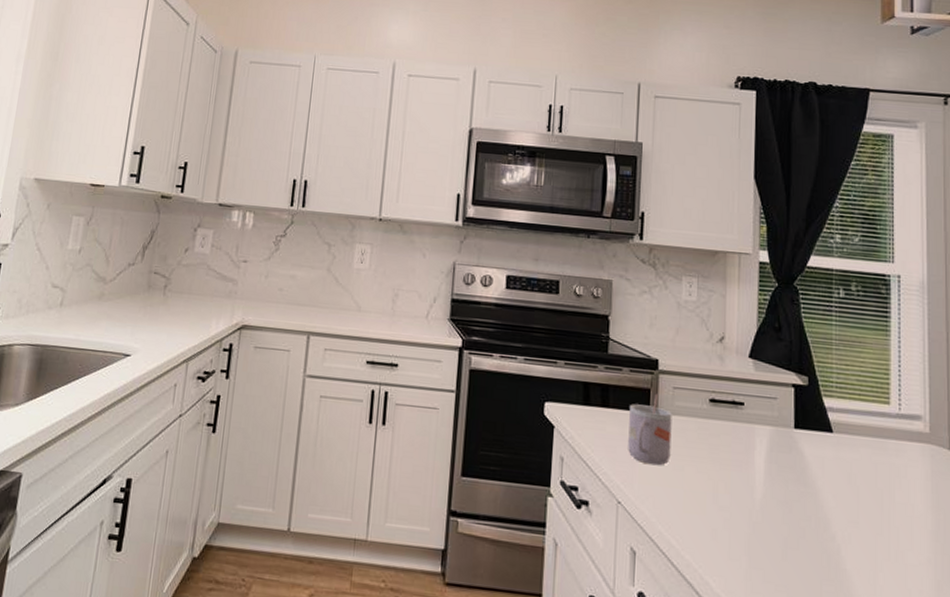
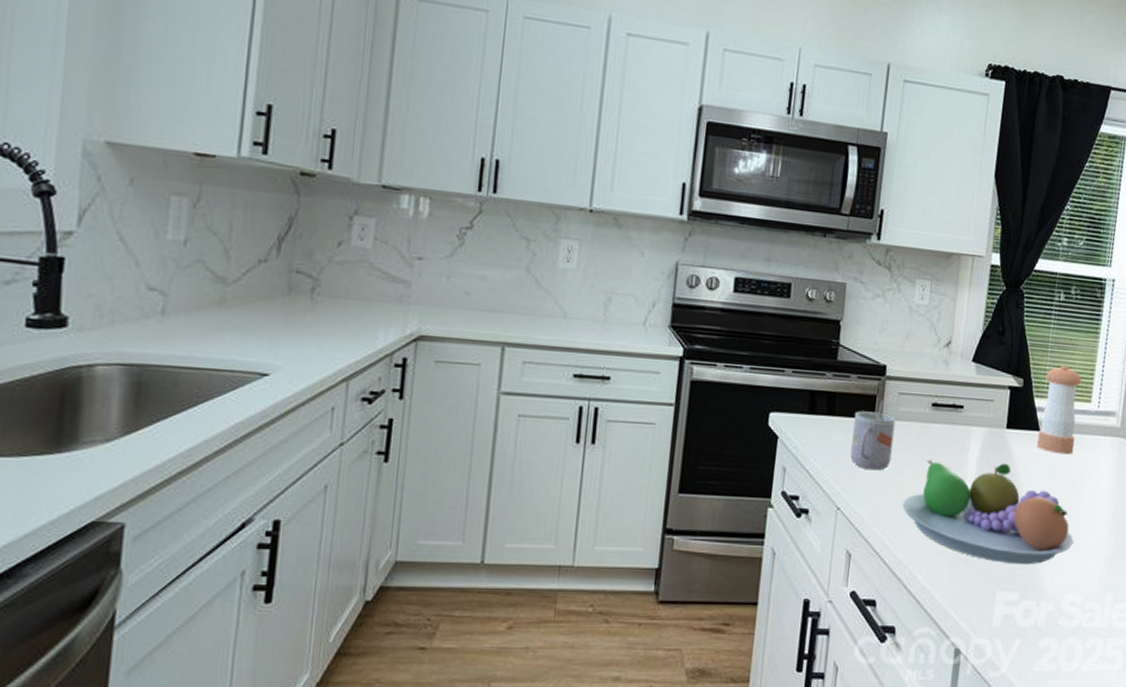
fruit bowl: none [686,457,890,581] -> present [902,460,1075,565]
pepper shaker: none [832,364,876,460] -> present [1037,365,1082,455]

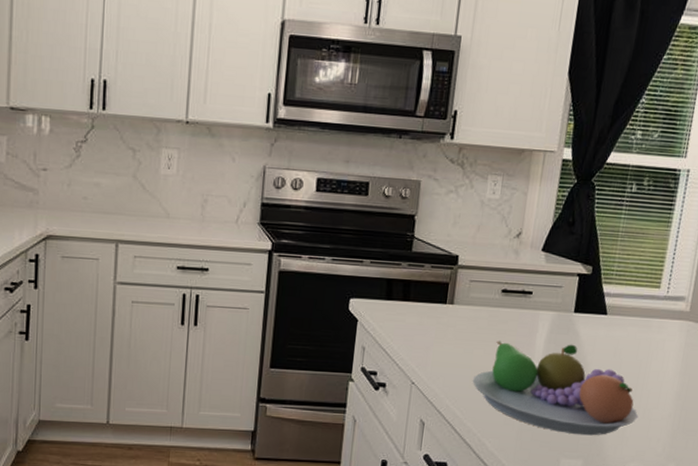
mug: present [850,400,896,471] -> none [424,287,467,350]
pepper shaker: present [1037,365,1082,455] -> none [604,253,652,337]

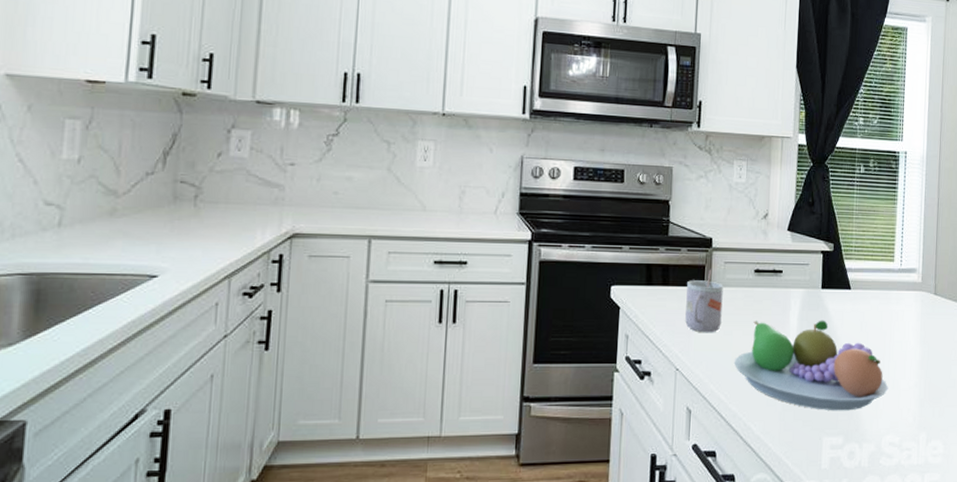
mug: none [424,287,467,350] -> present [685,269,723,333]

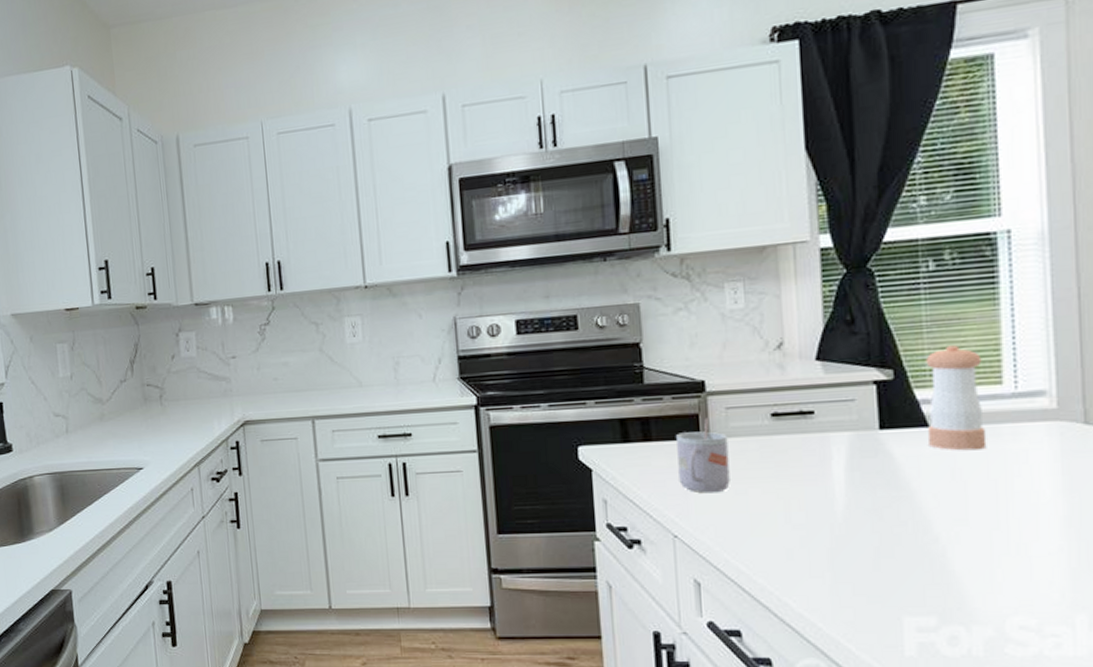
fruit bowl: present [733,320,889,411] -> none [753,469,1011,585]
pepper shaker: none [850,230,884,309] -> present [925,345,987,451]

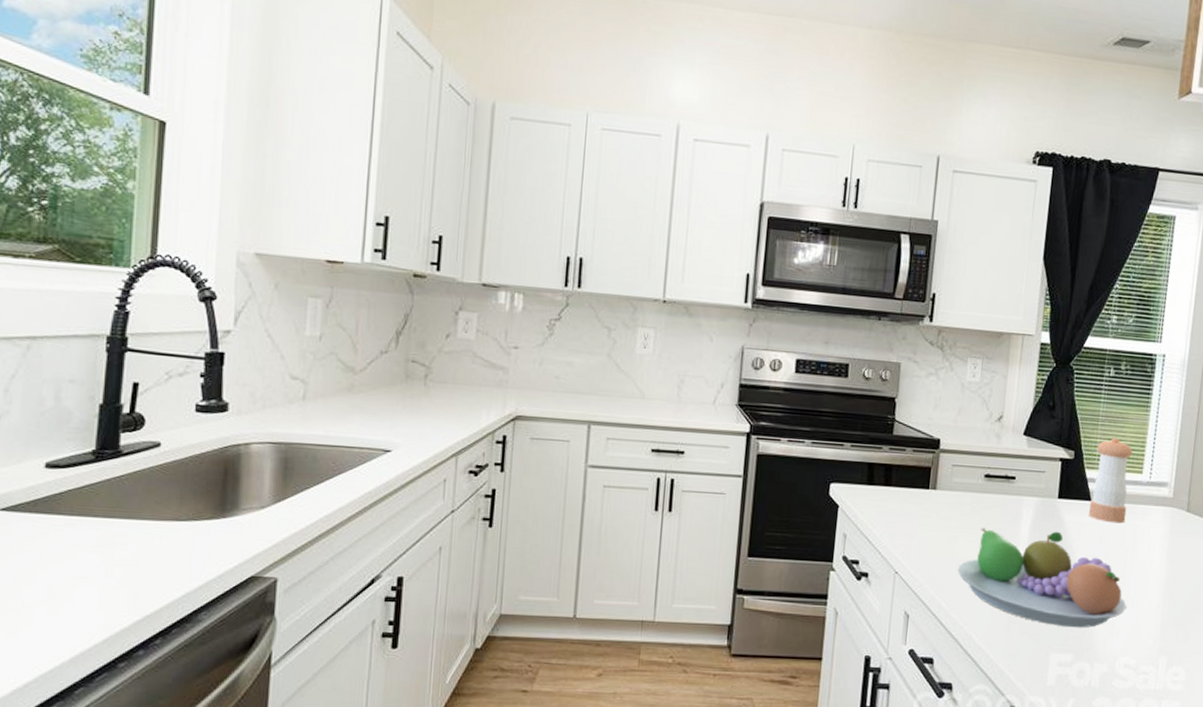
mug: present [676,417,730,494] -> none [907,471,950,538]
fruit bowl: none [753,469,1011,585] -> present [957,527,1127,628]

